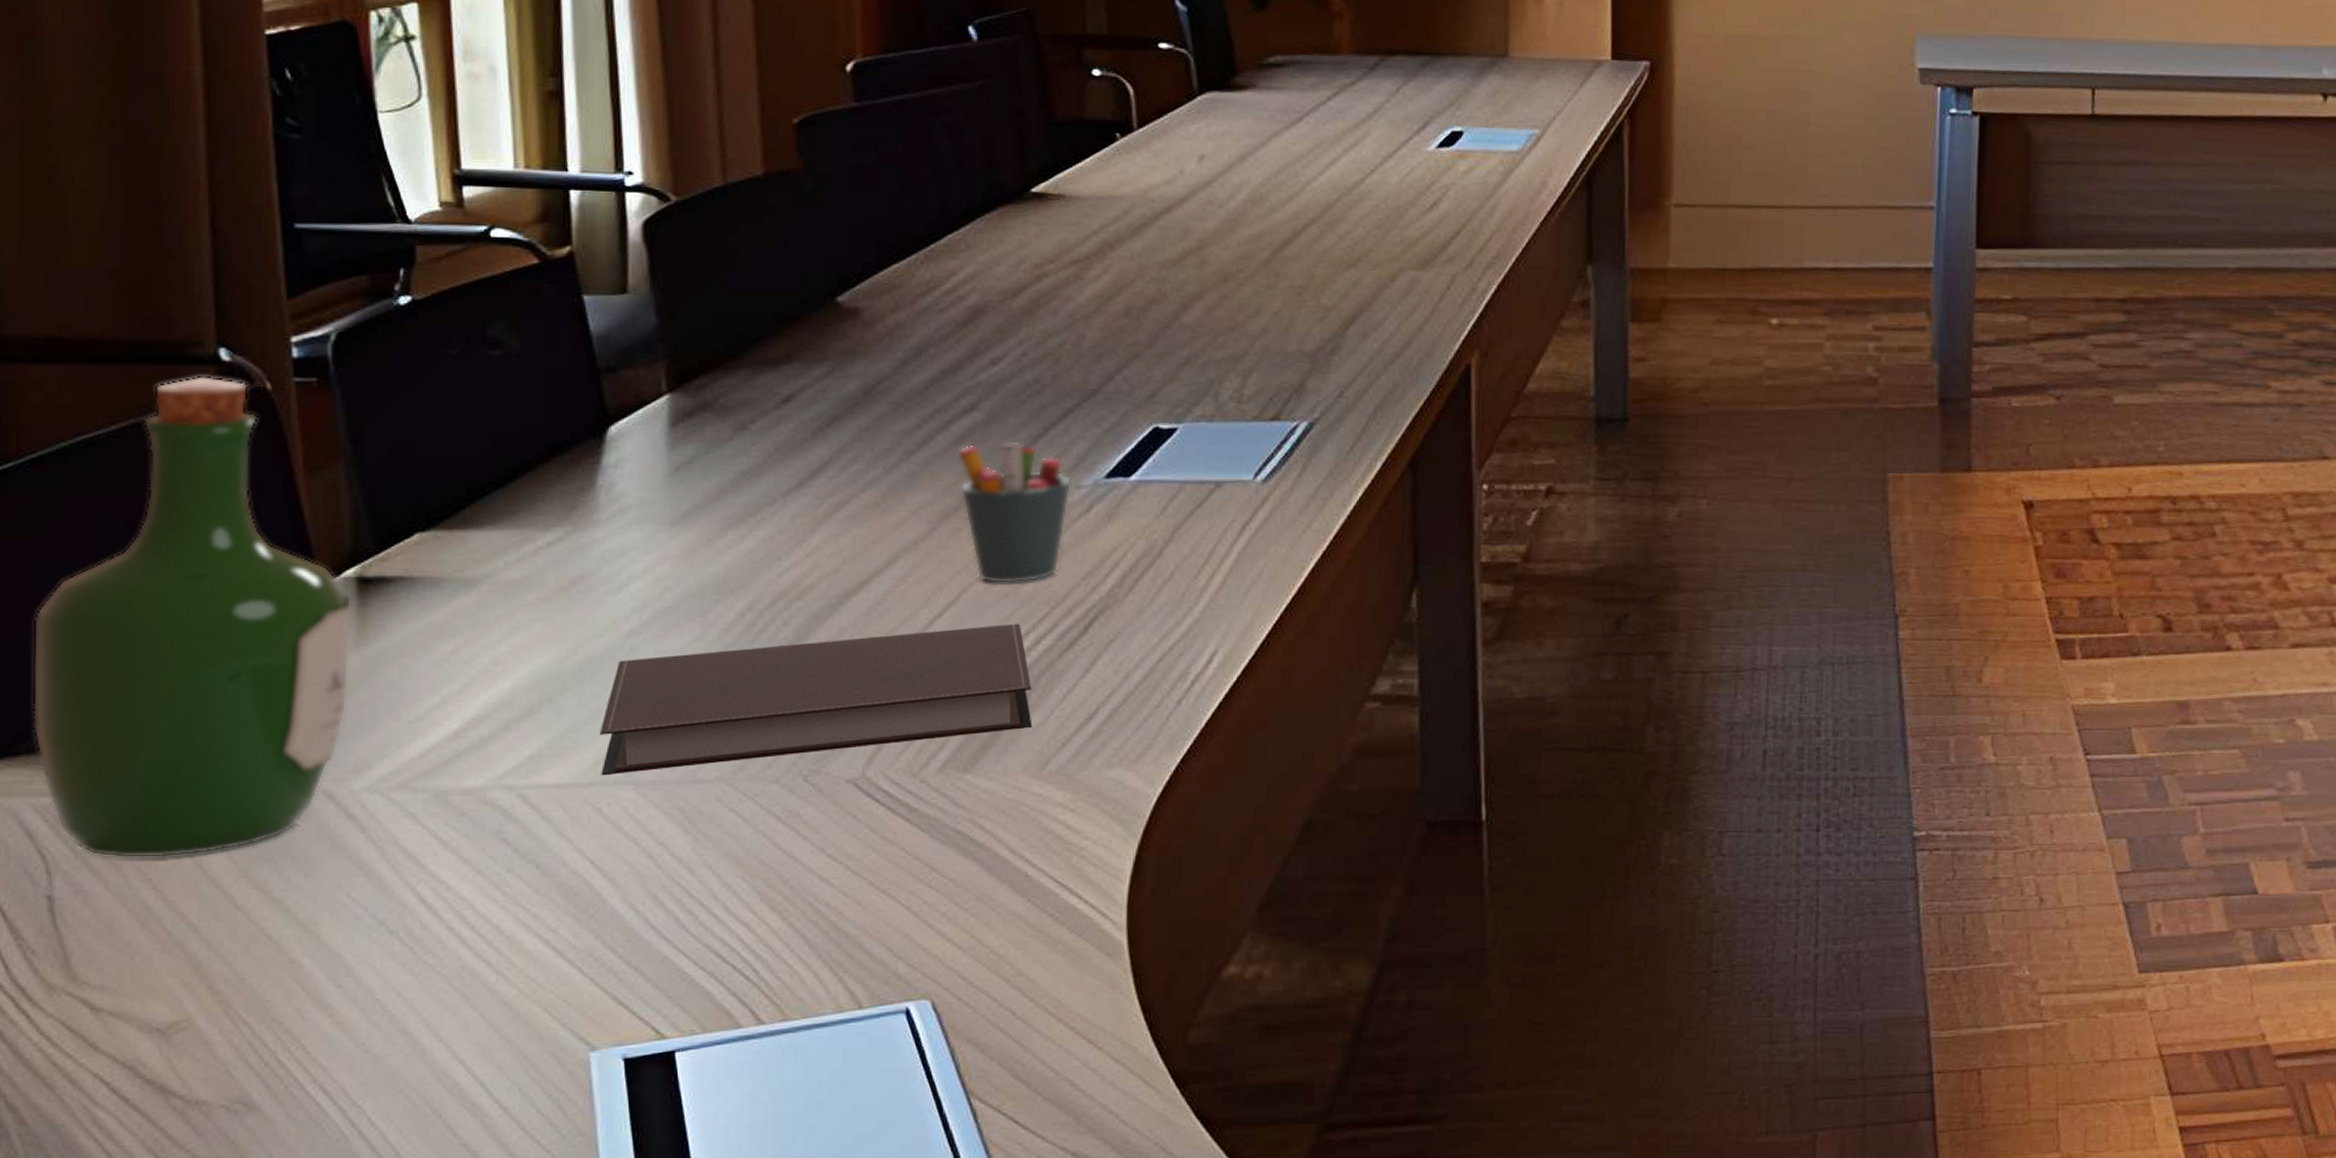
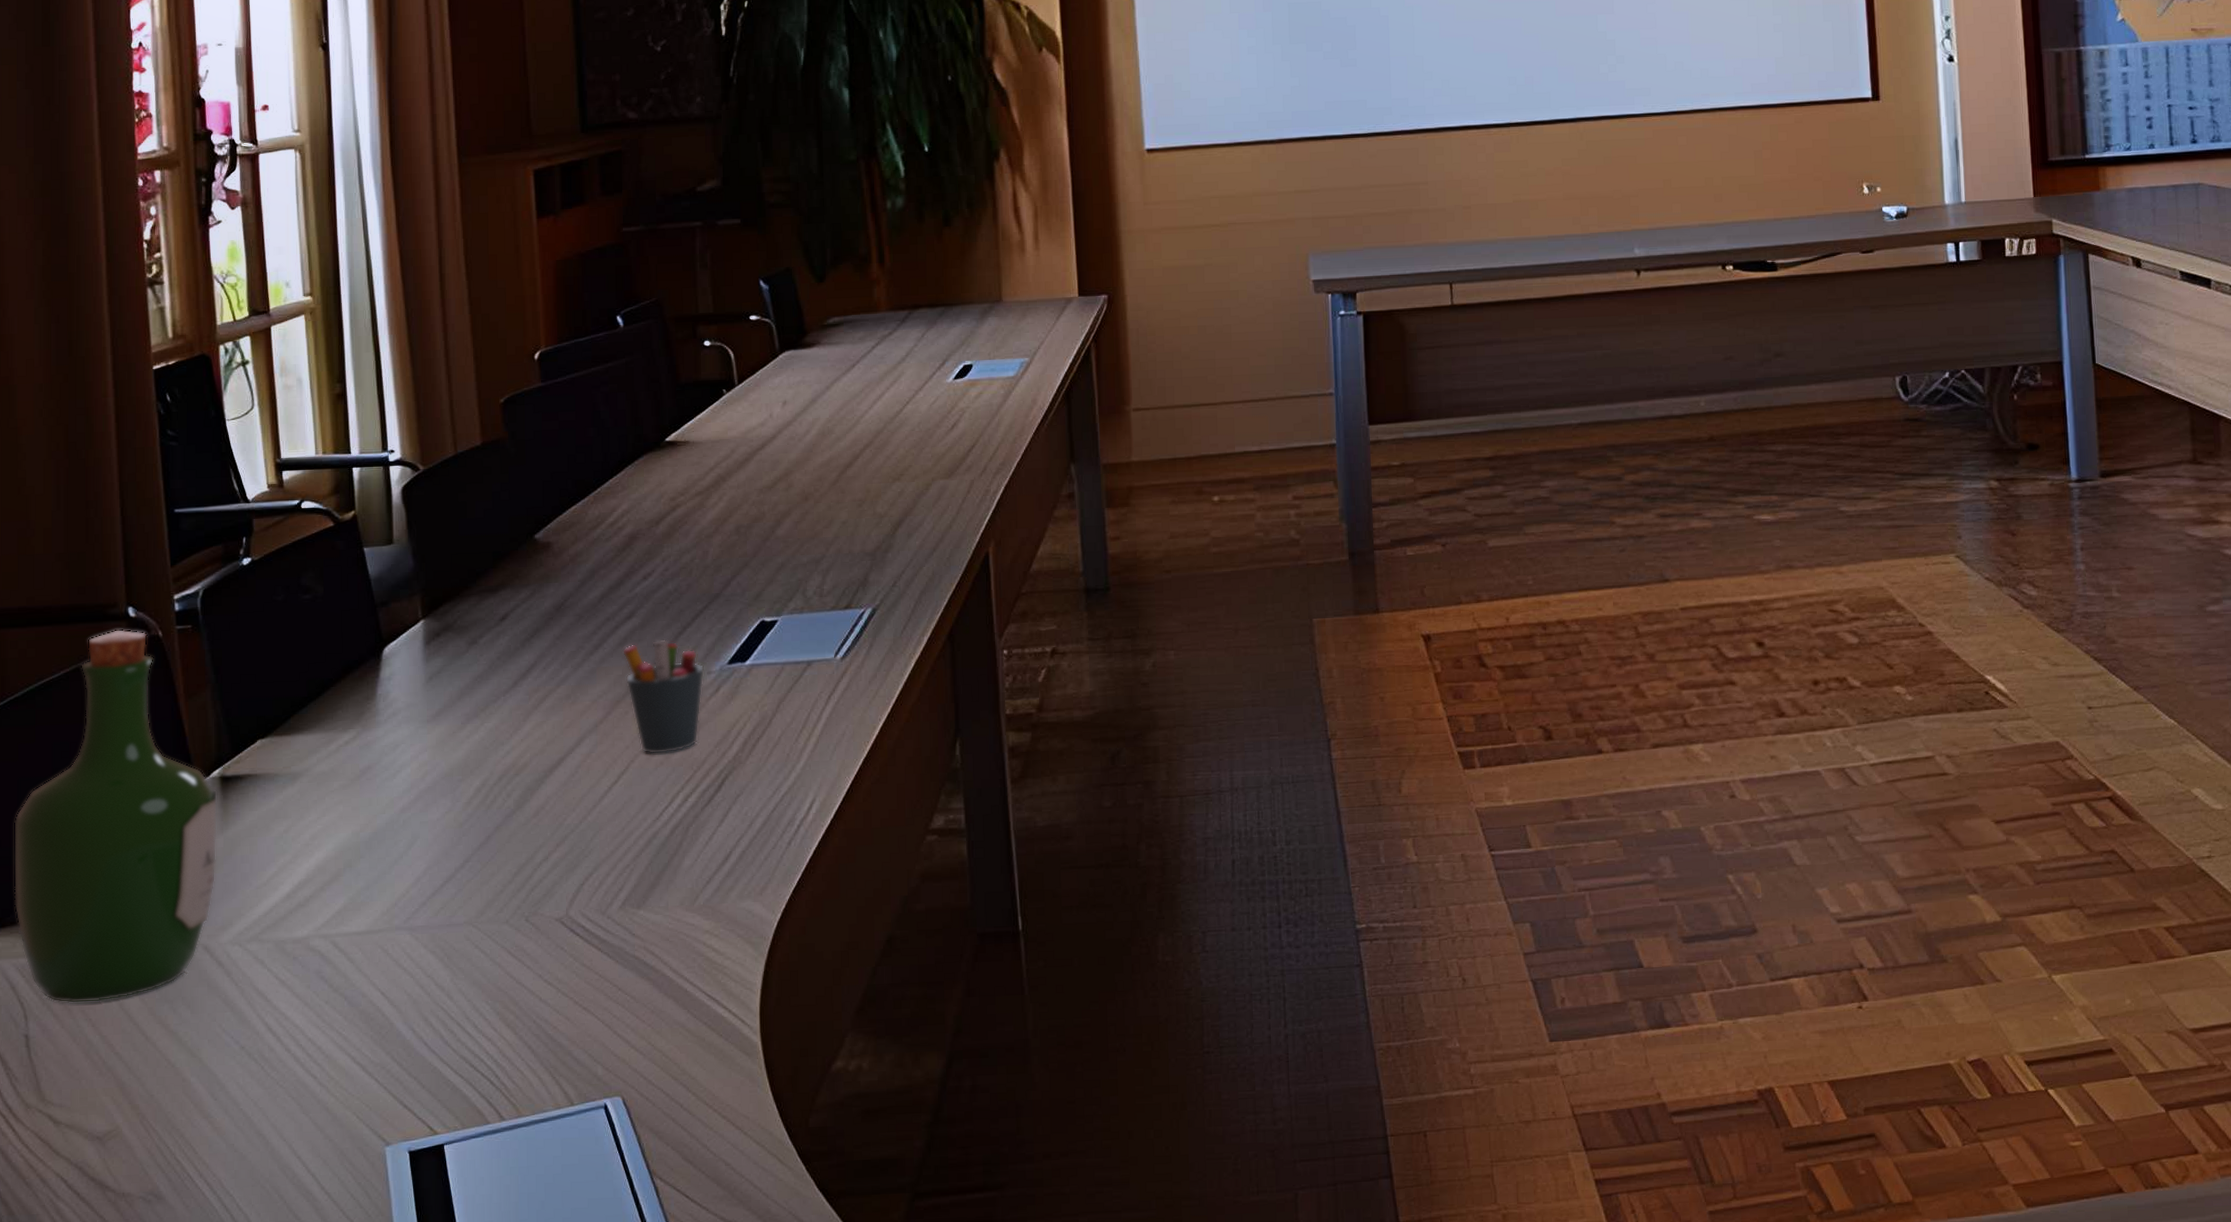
notebook: present [600,623,1033,776] -> none [385,785,685,924]

